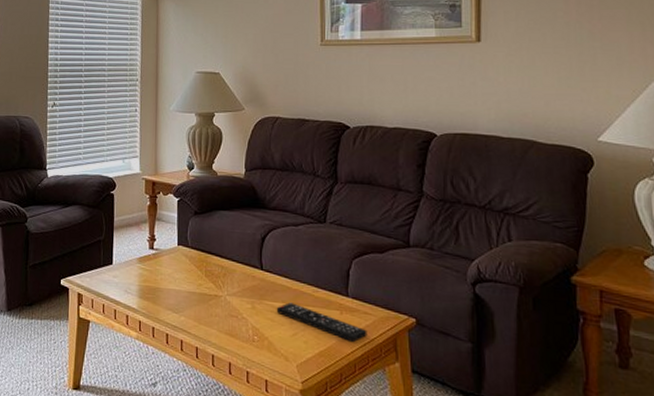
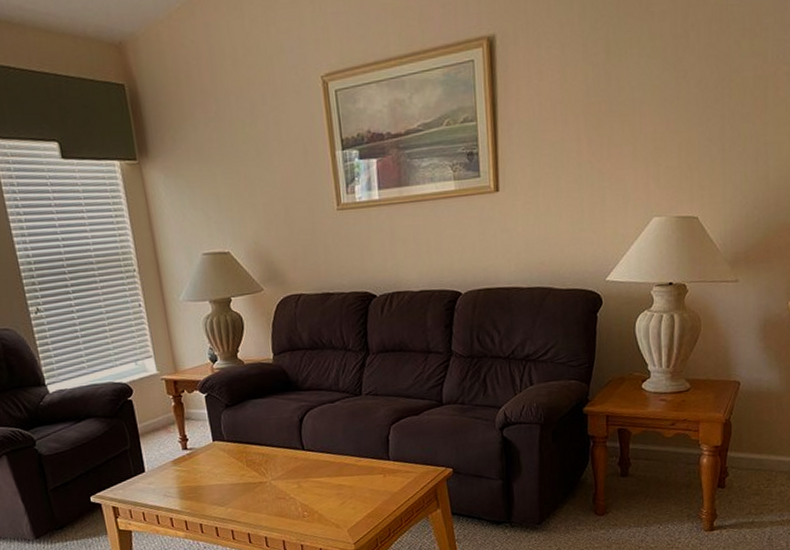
remote control: present [276,302,367,343] -> none [322,475,410,500]

